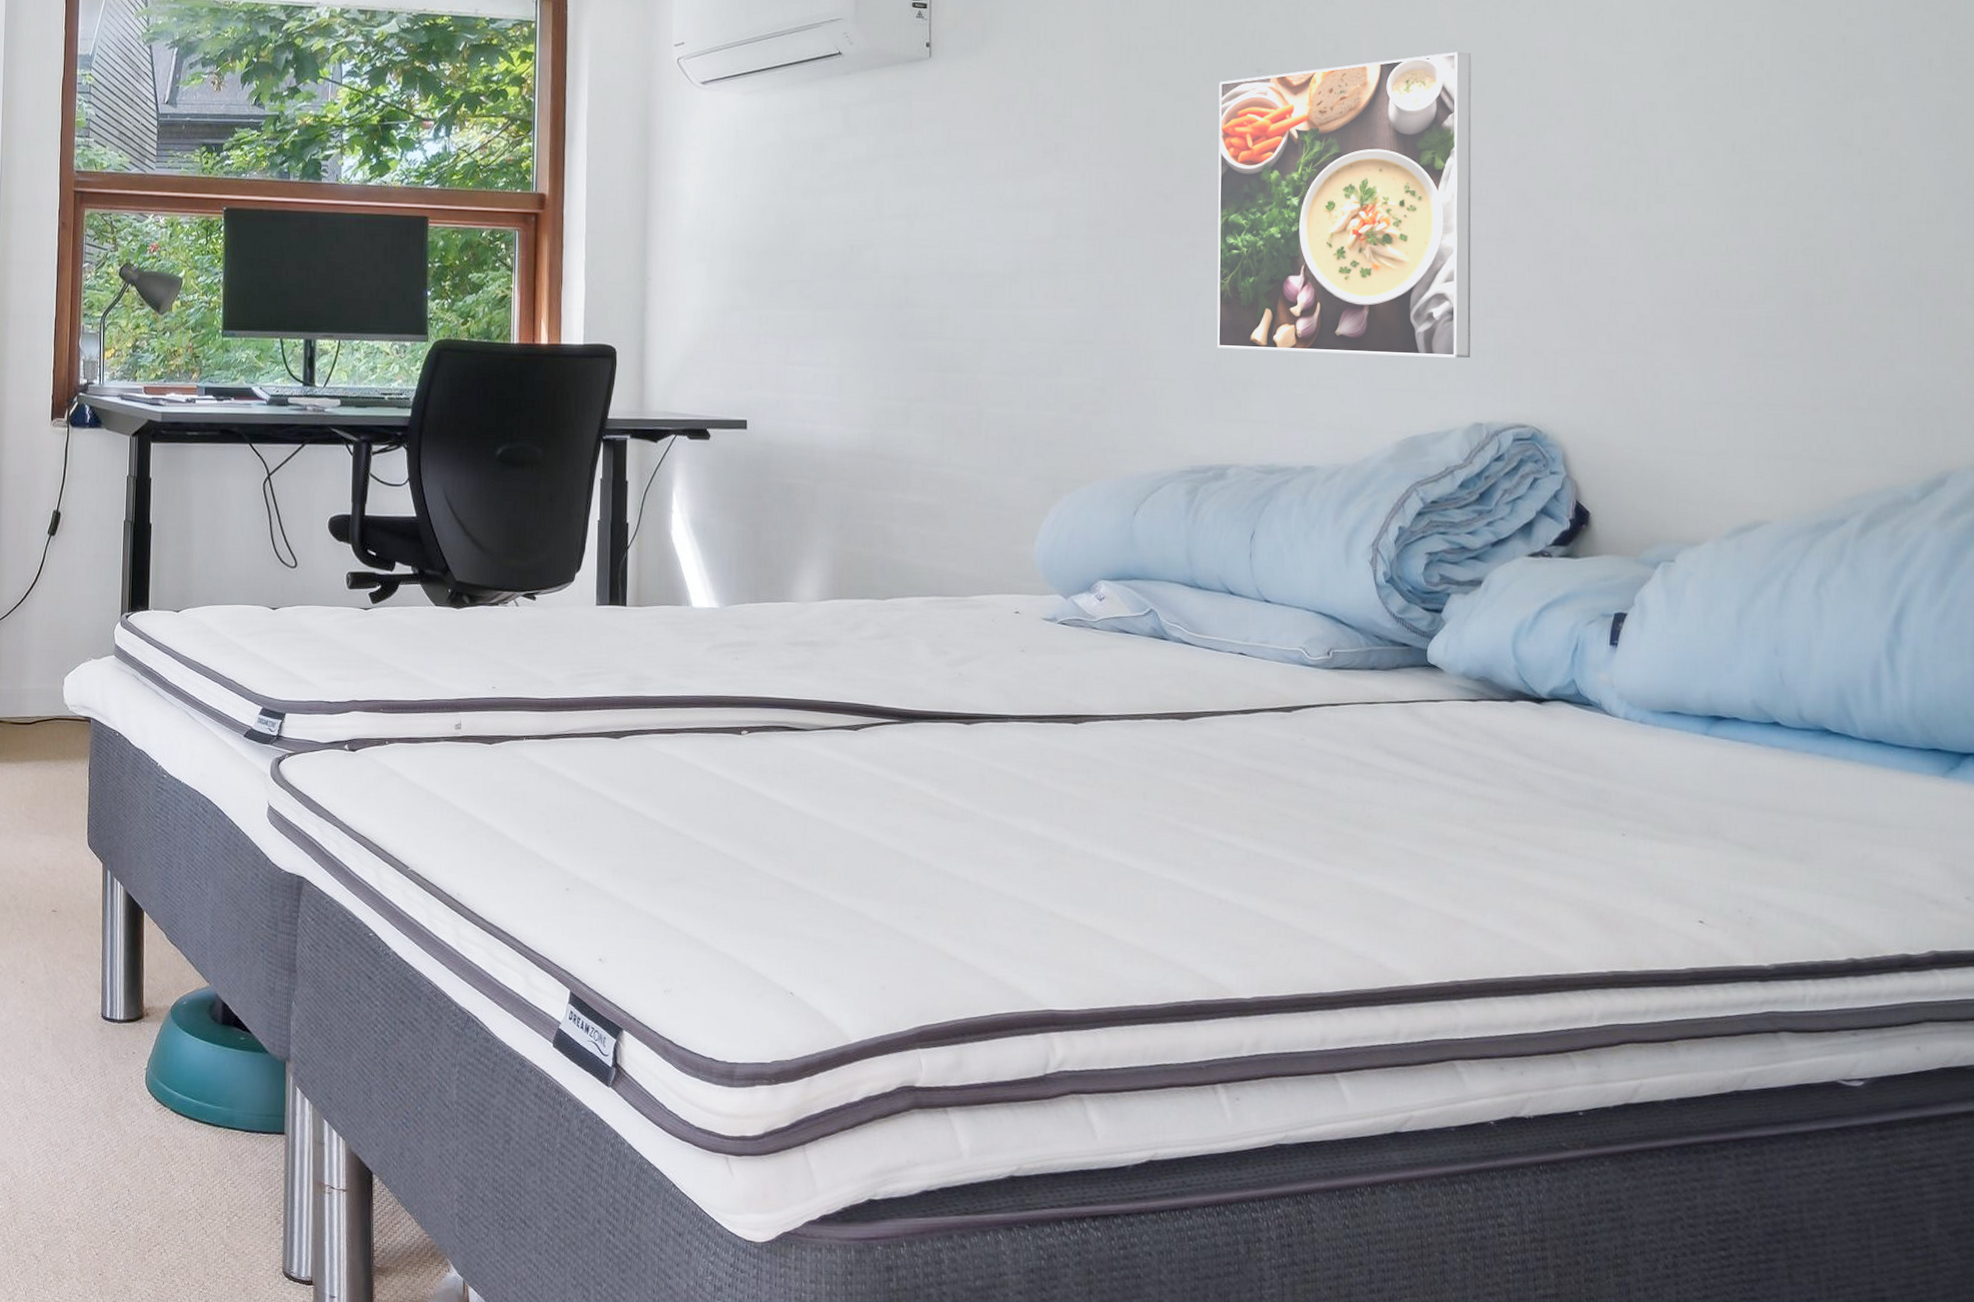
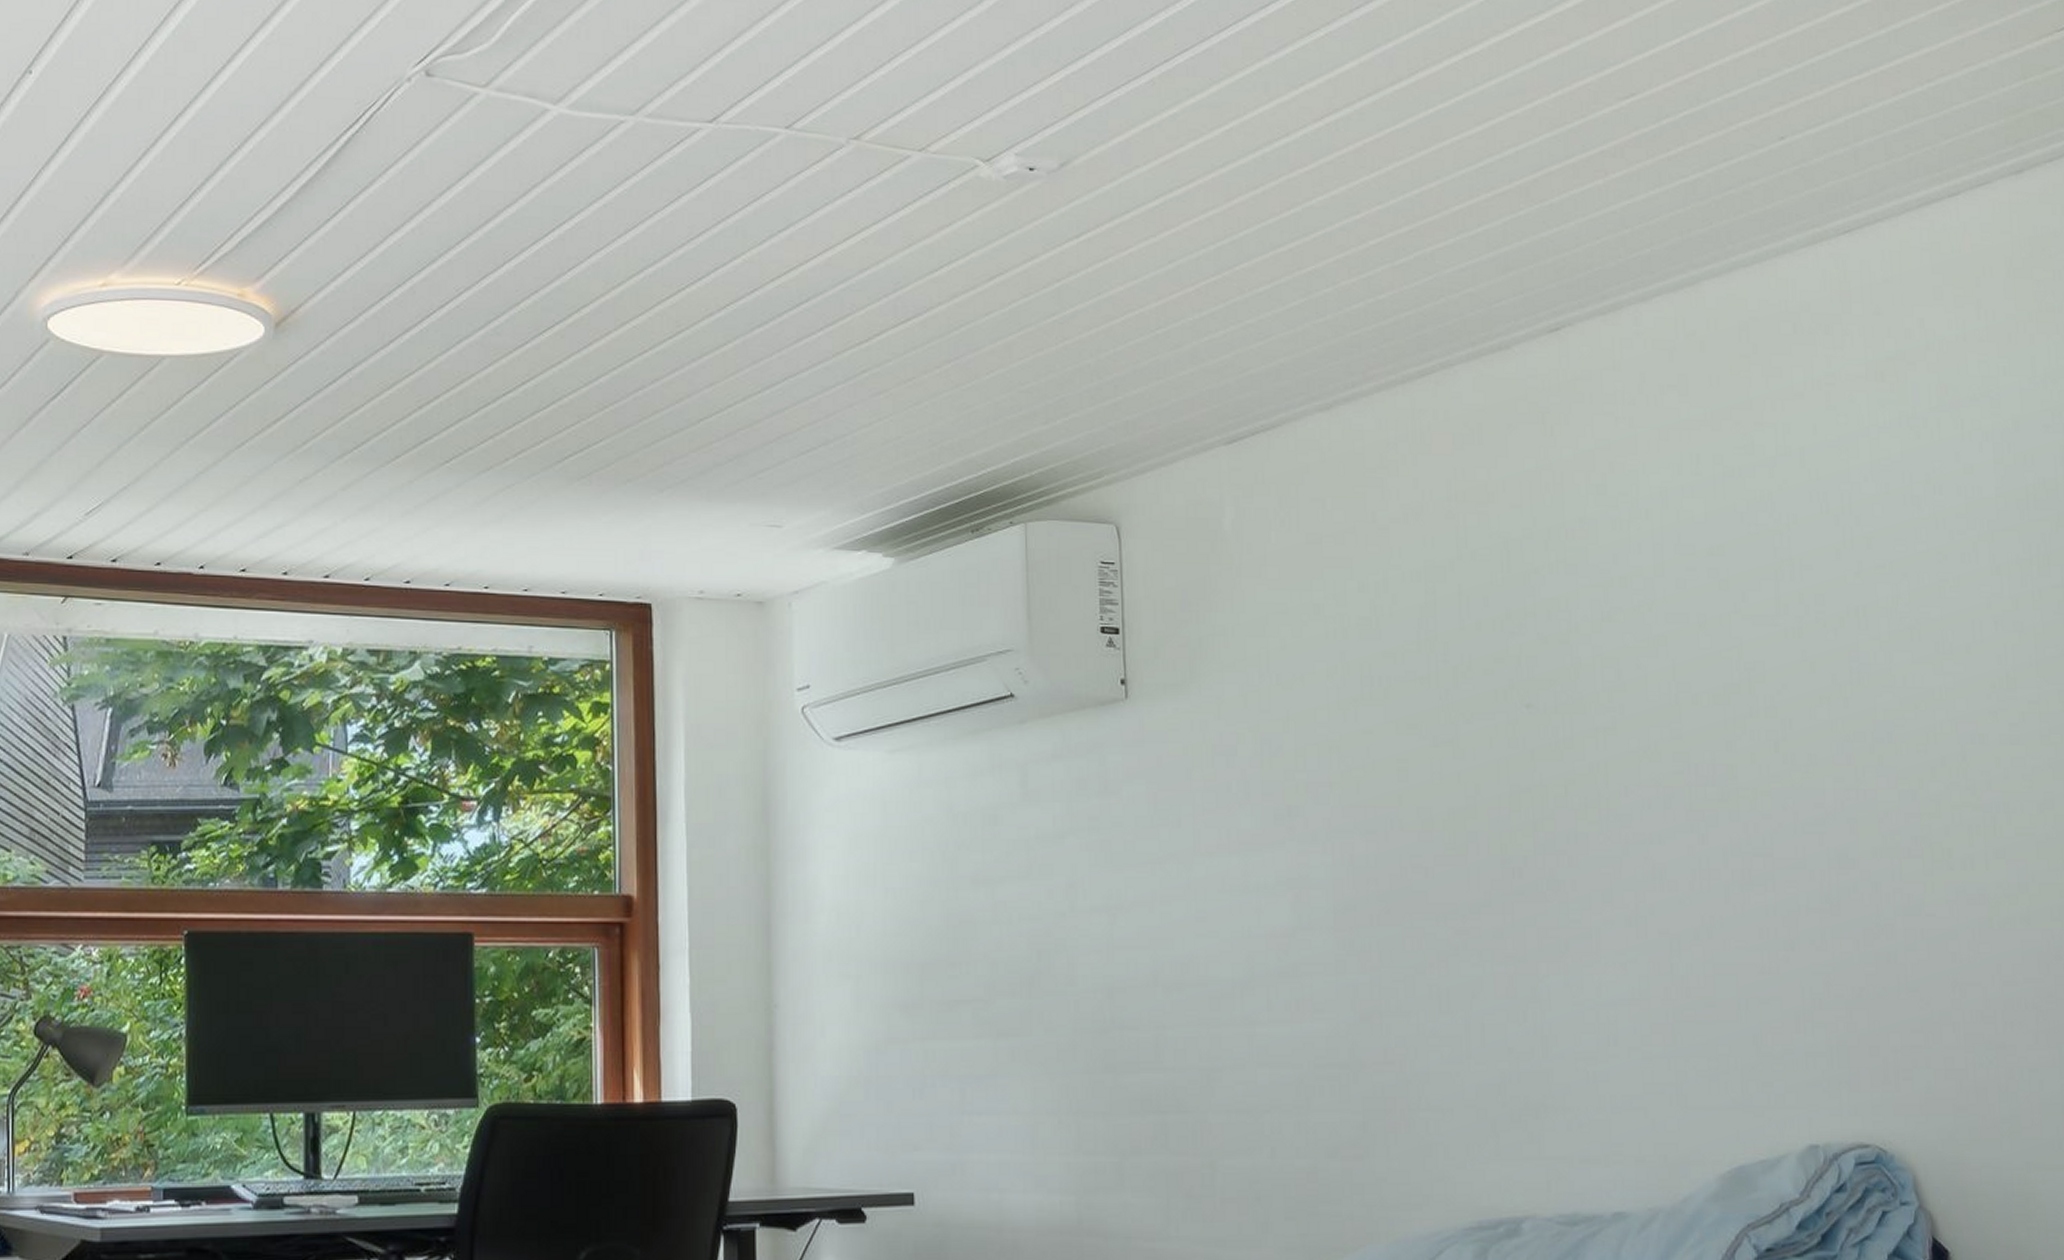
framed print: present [1217,51,1472,359] -> none [1482,676,1800,1065]

